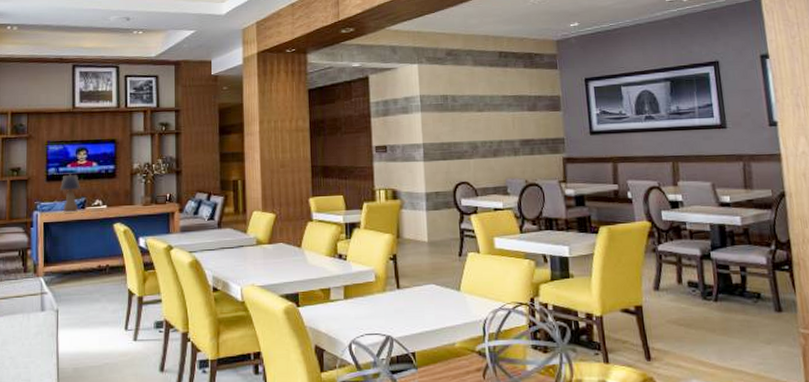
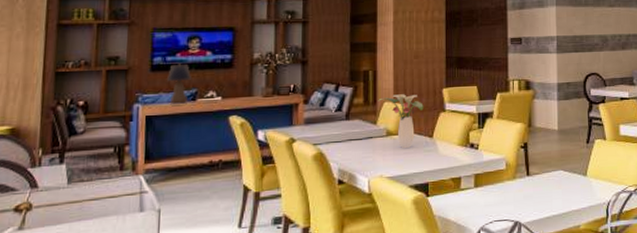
flower arrangement: none [247,203,291,258] -> present [378,94,424,149]

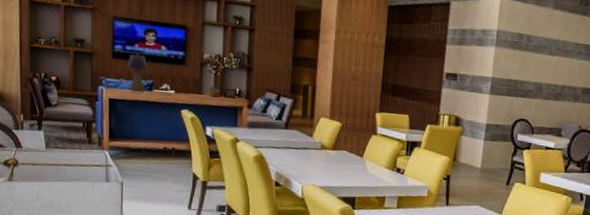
flower arrangement: present [378,94,424,149] -> none [315,112,357,164]

